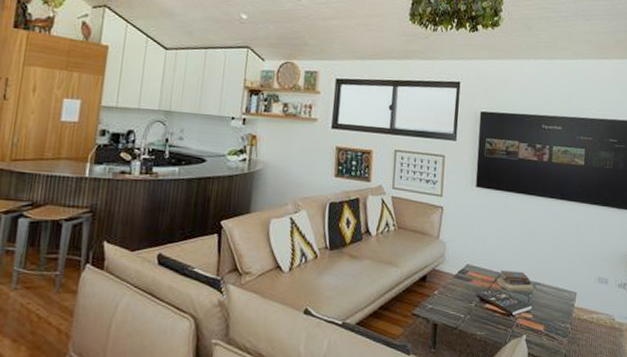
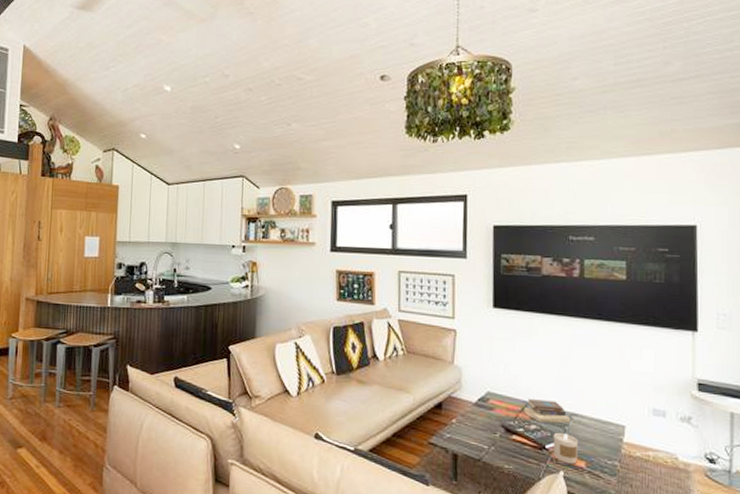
candle: none [518,300,540,328] -> present [553,432,579,464]

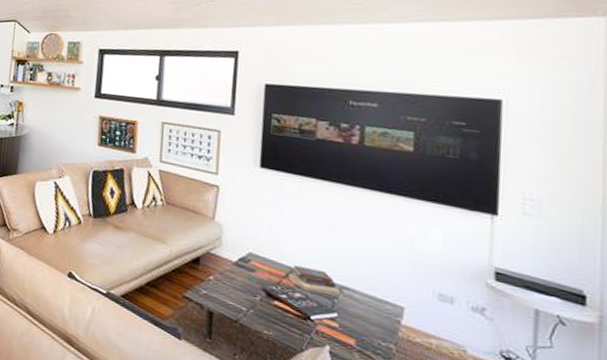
candle: present [553,432,579,464] -> none [318,304,349,341]

